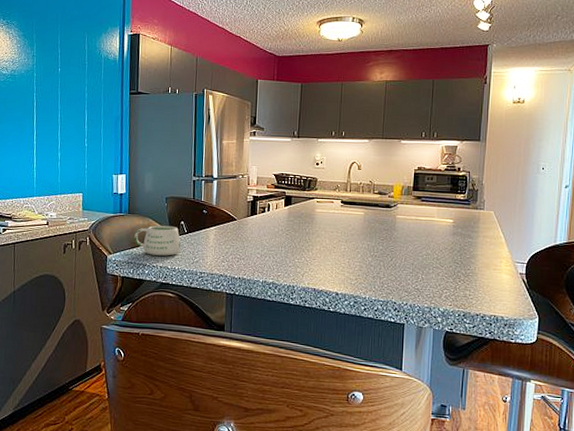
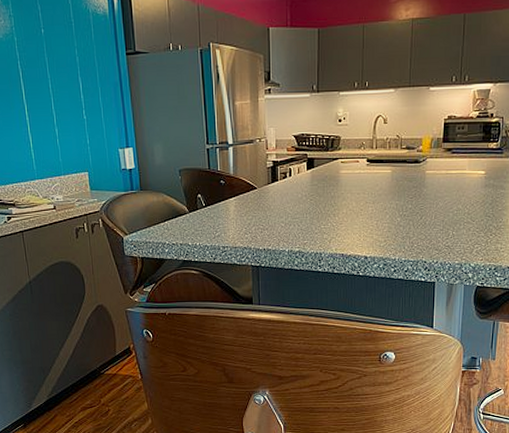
mug: present [134,225,181,256] -> none [150,200,201,233]

